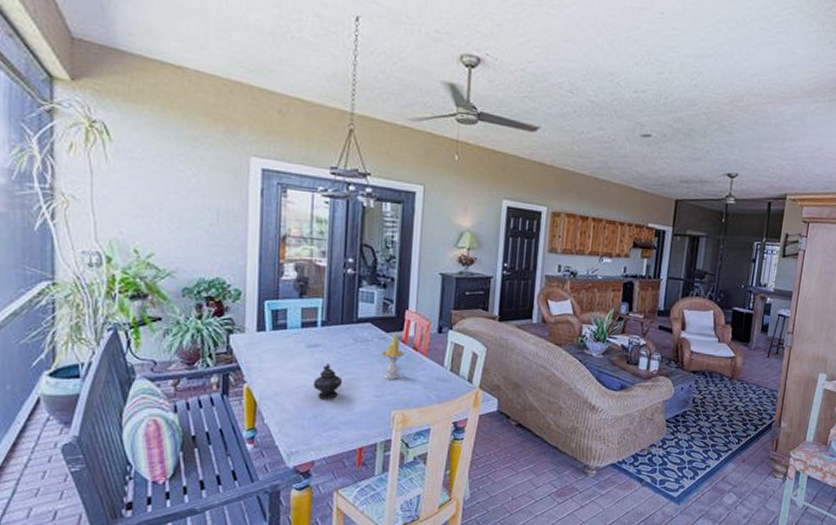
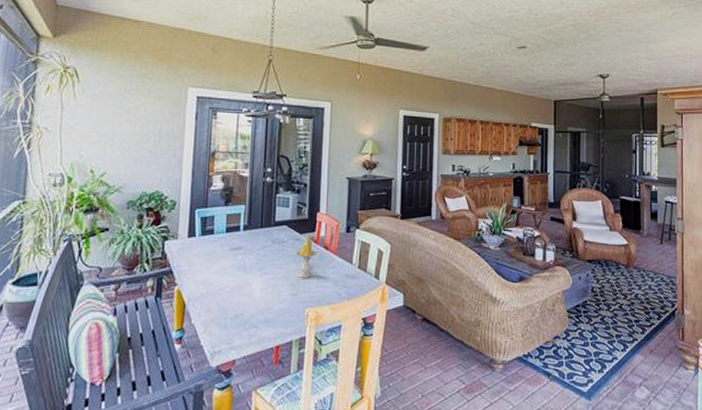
teapot: present [314,364,343,400] -> none [236,265,262,300]

